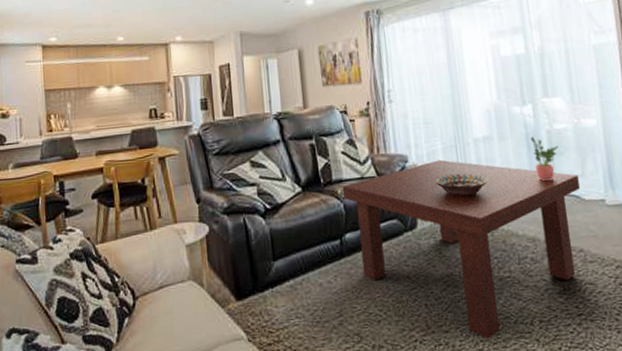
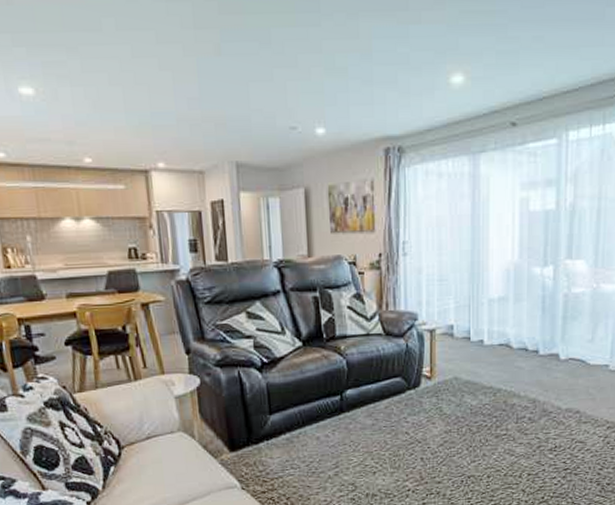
coffee table: present [342,159,580,339] -> none [345,319,587,489]
decorative bowl: present [434,173,489,197] -> none [443,334,498,358]
potted plant: present [530,136,559,182] -> none [546,299,573,345]

